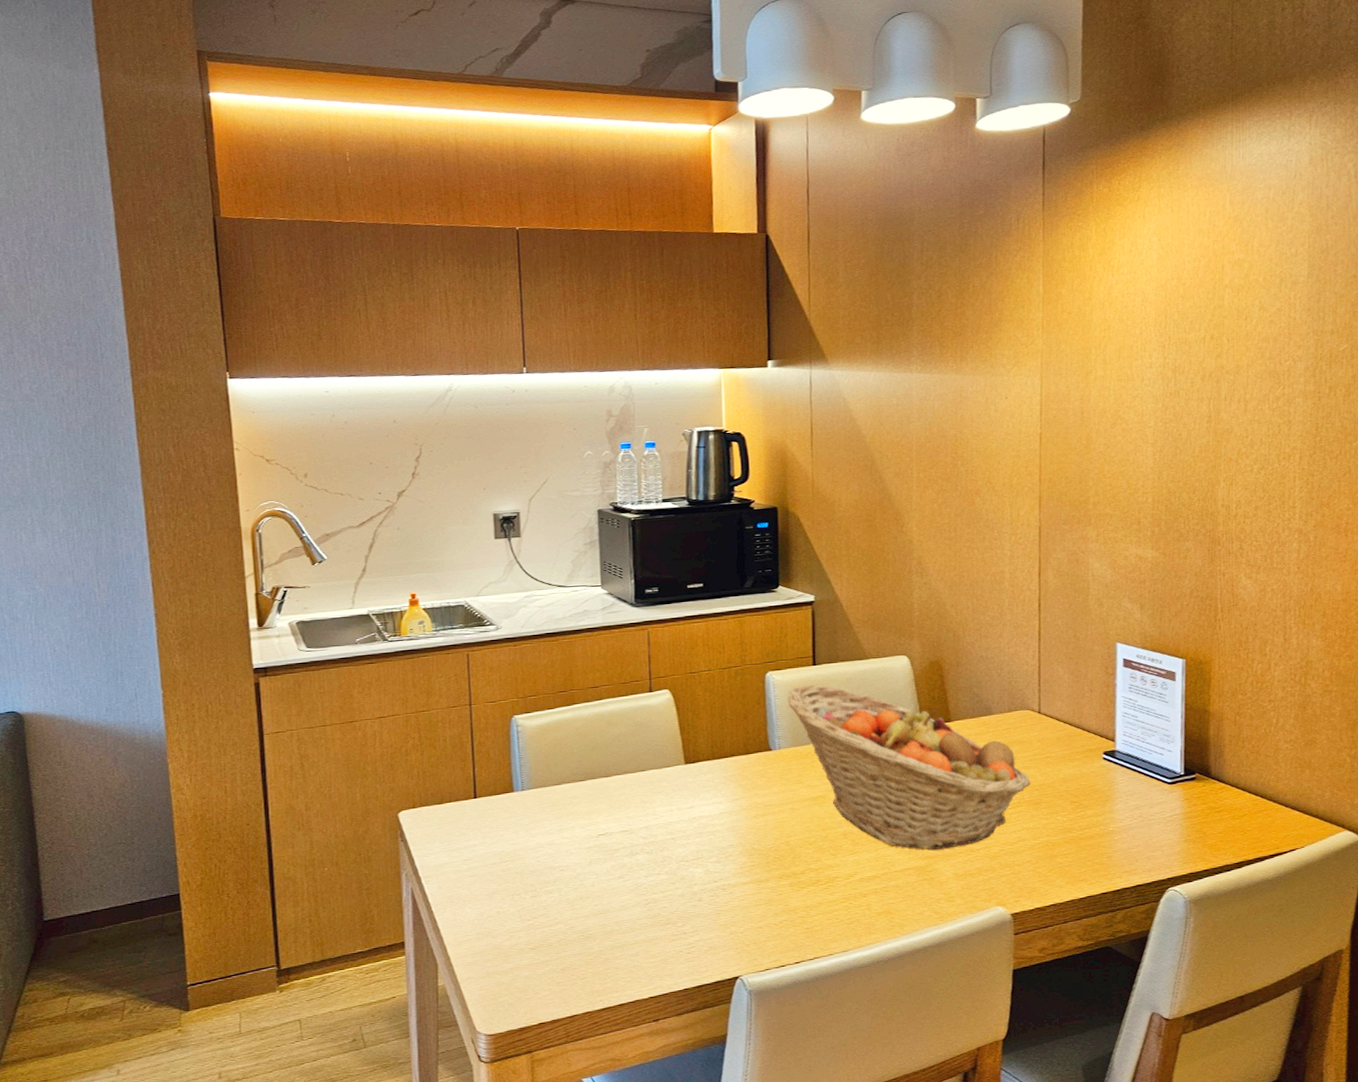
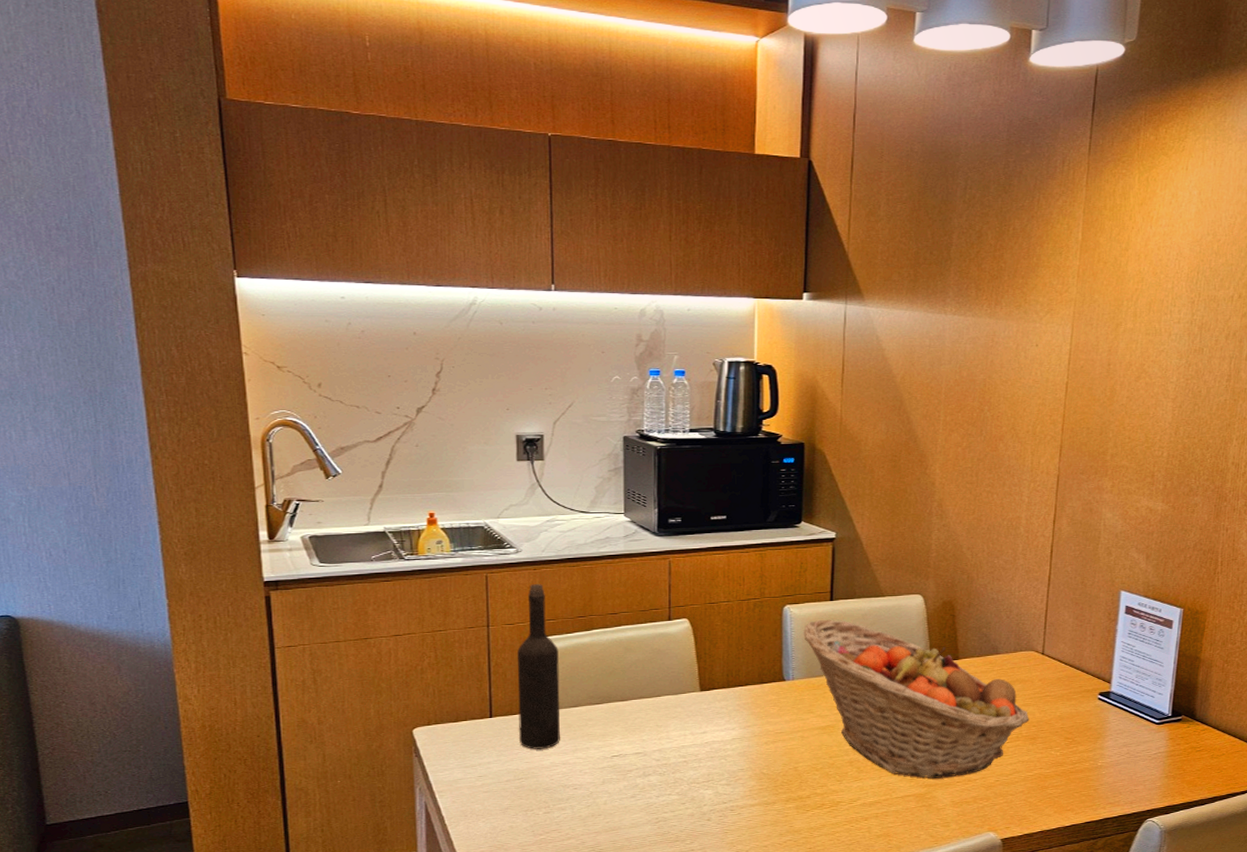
wine bottle: none [499,660,546,830] -> present [517,584,561,749]

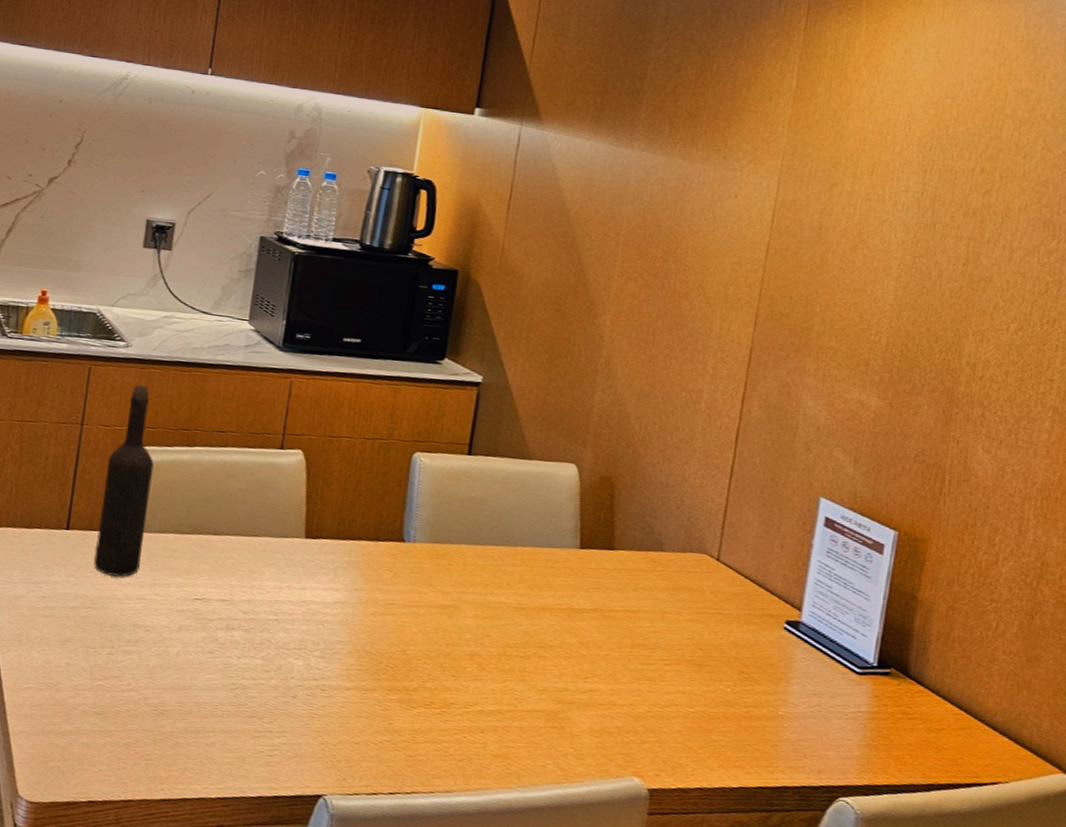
fruit basket: present [803,619,1029,778] -> none [432,475,695,697]

